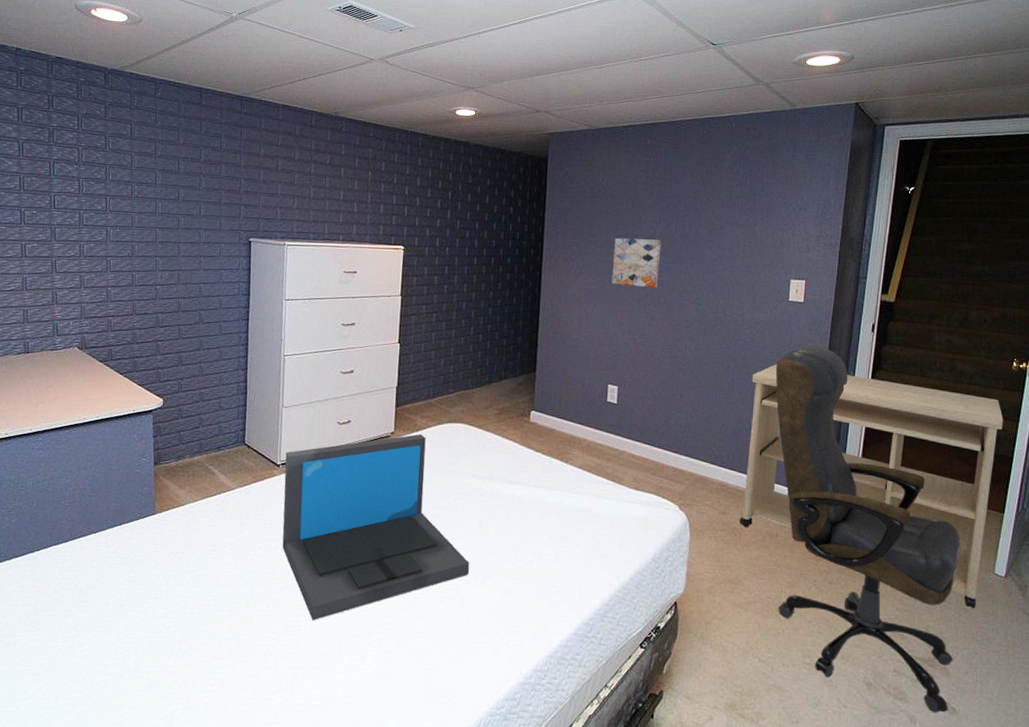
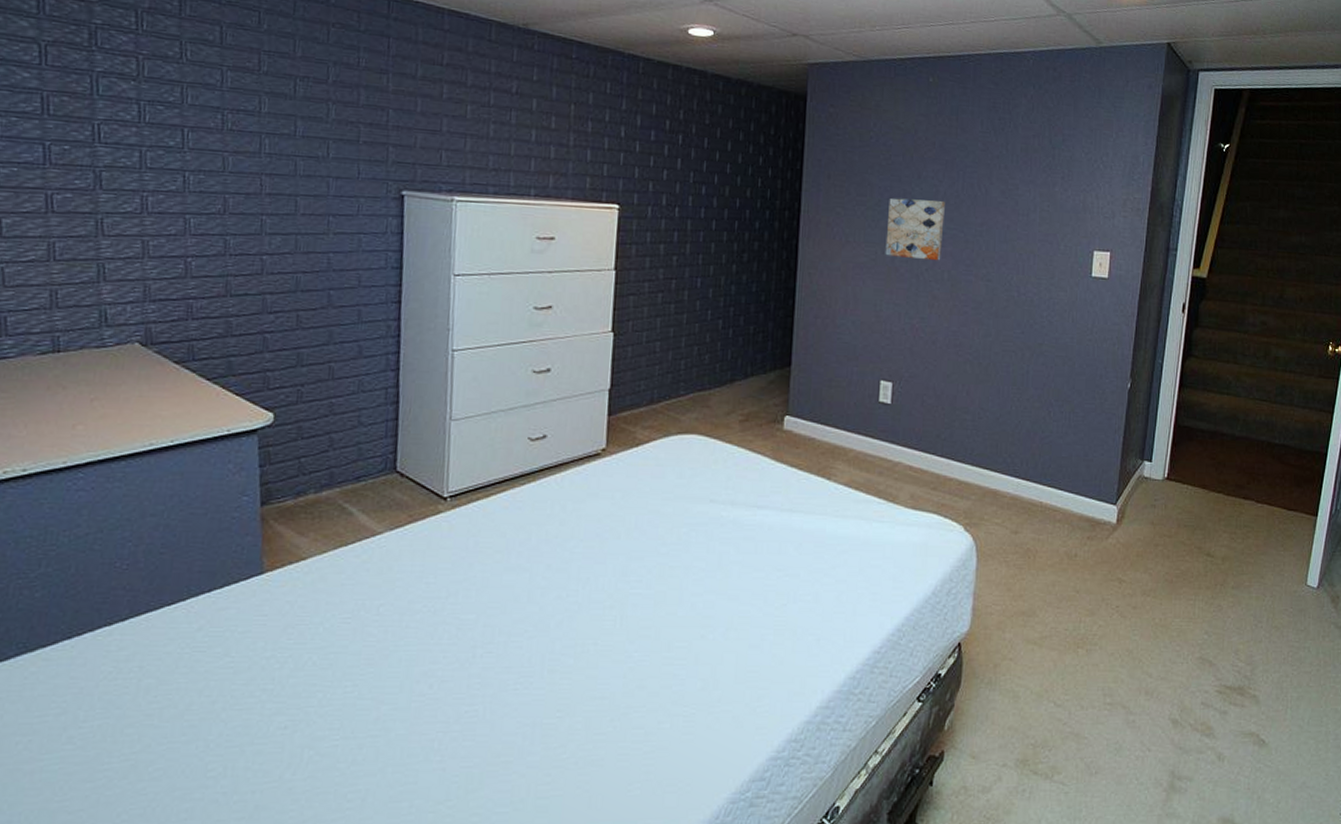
laptop: present [282,433,469,621] -> none [451,449,705,703]
desk: present [739,364,1004,608] -> none [1034,352,1318,625]
office chair: present [776,343,960,713] -> none [1076,327,1272,748]

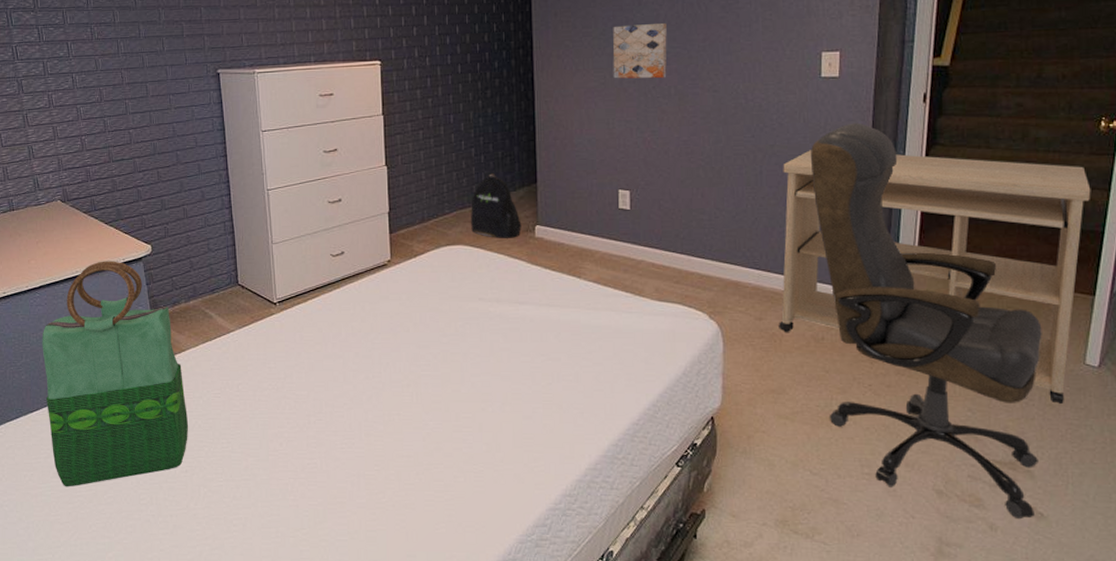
tote bag: none [70,431,298,758] -> present [42,261,188,487]
backpack: none [709,351,769,429] -> present [471,173,522,238]
desk: none [1034,352,1318,625] -> present [779,150,1091,404]
office chair: none [1076,327,1272,748] -> present [811,122,1042,520]

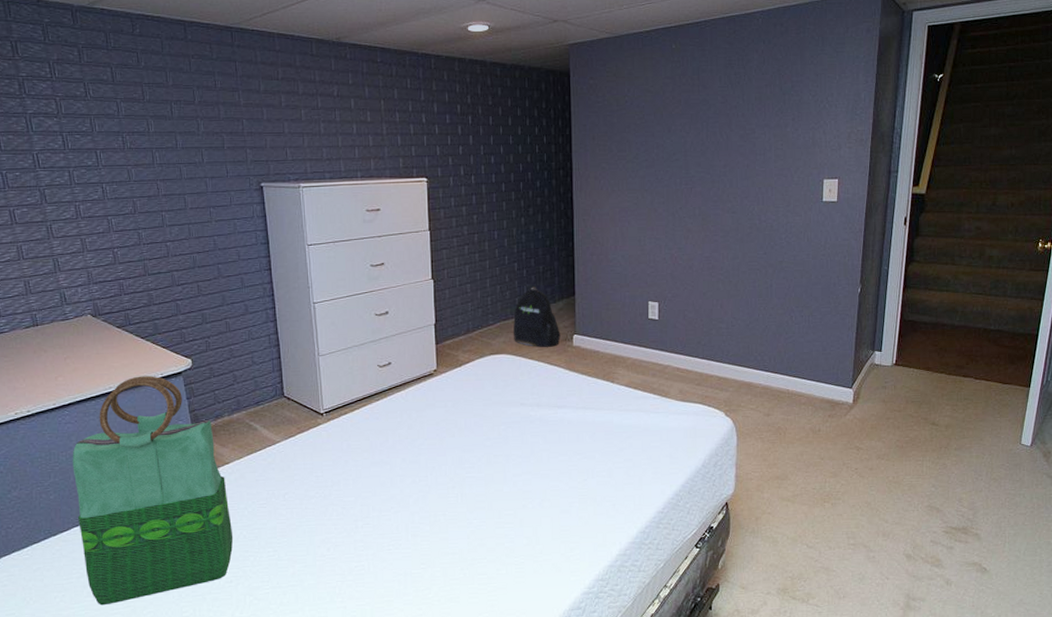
wall art: present [612,22,667,79] -> none [644,149,693,200]
desk: present [779,150,1091,404] -> none [783,266,1030,477]
office chair: present [811,122,1042,520] -> none [813,242,990,575]

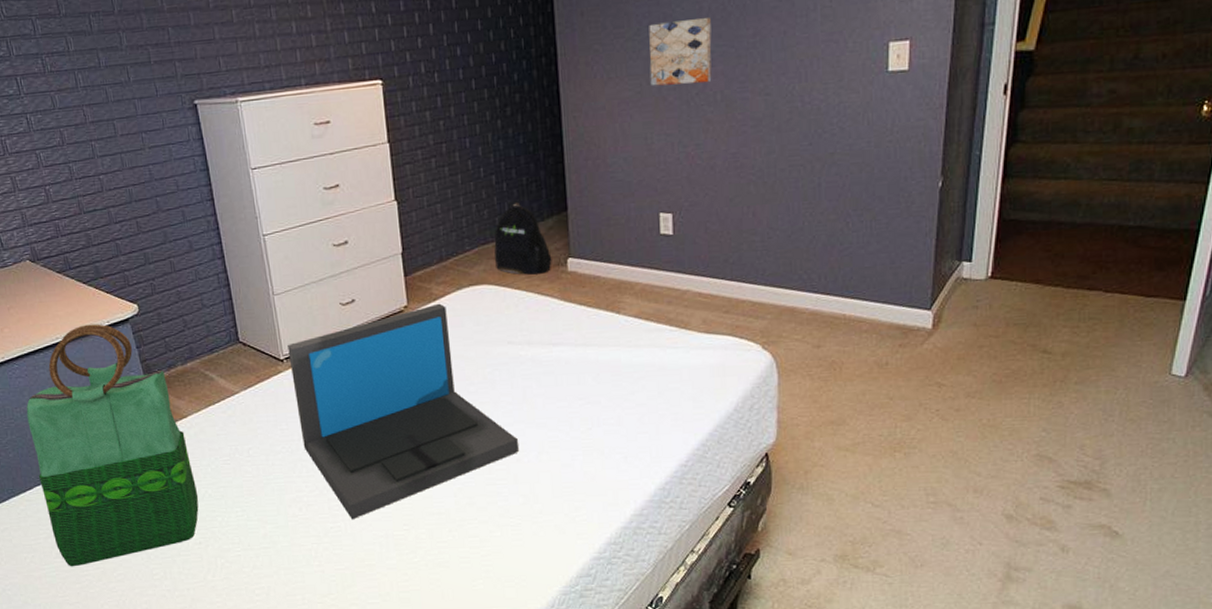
laptop: none [328,368,525,559] -> present [287,303,519,520]
wall art: none [644,149,693,200] -> present [649,16,712,86]

